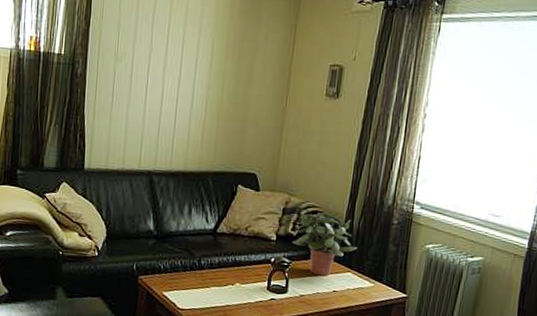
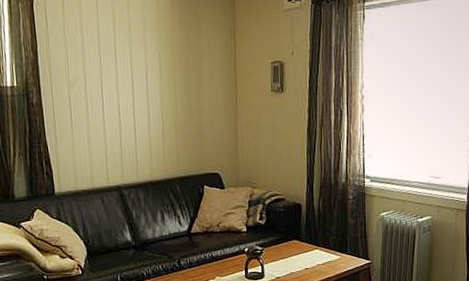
potted plant: present [292,212,357,276] -> none [261,199,321,257]

